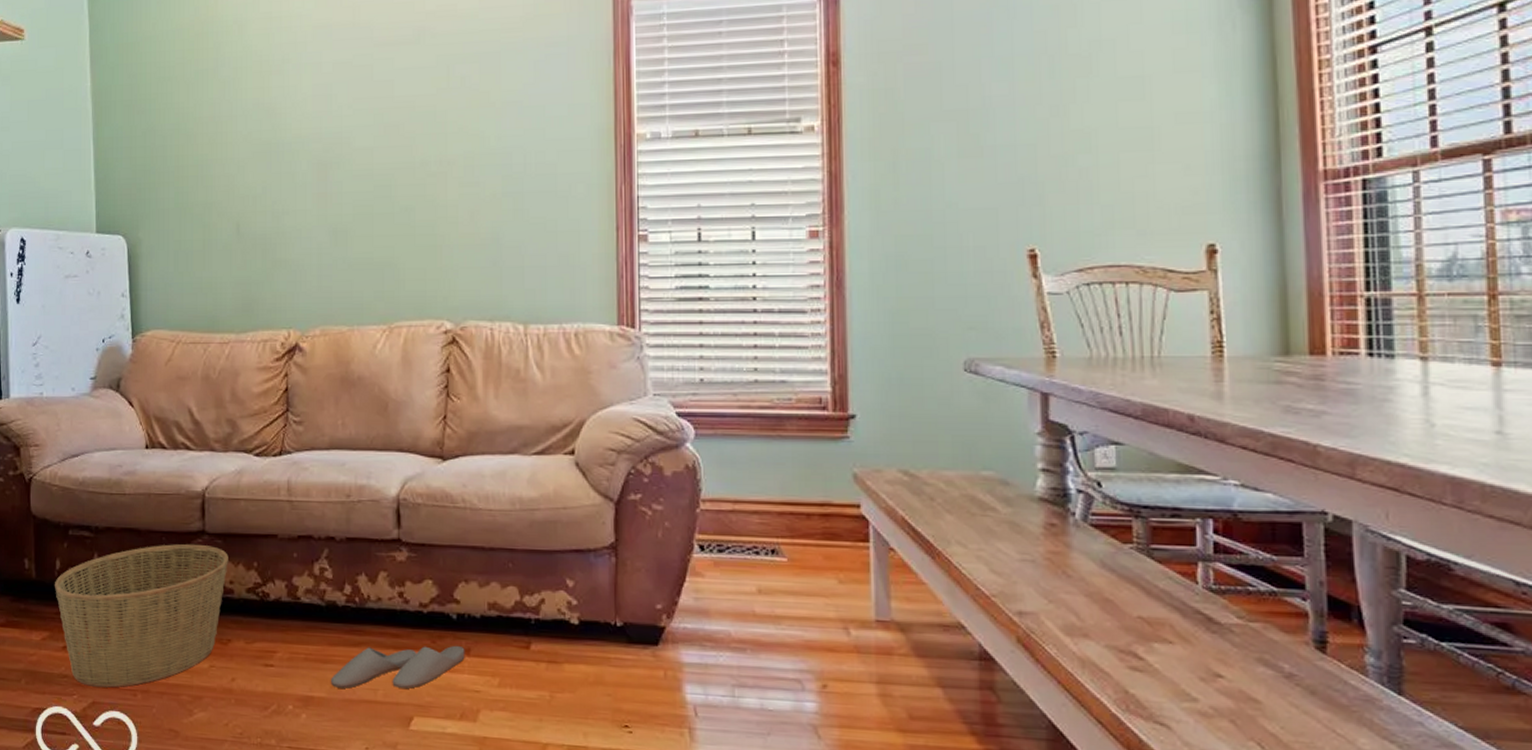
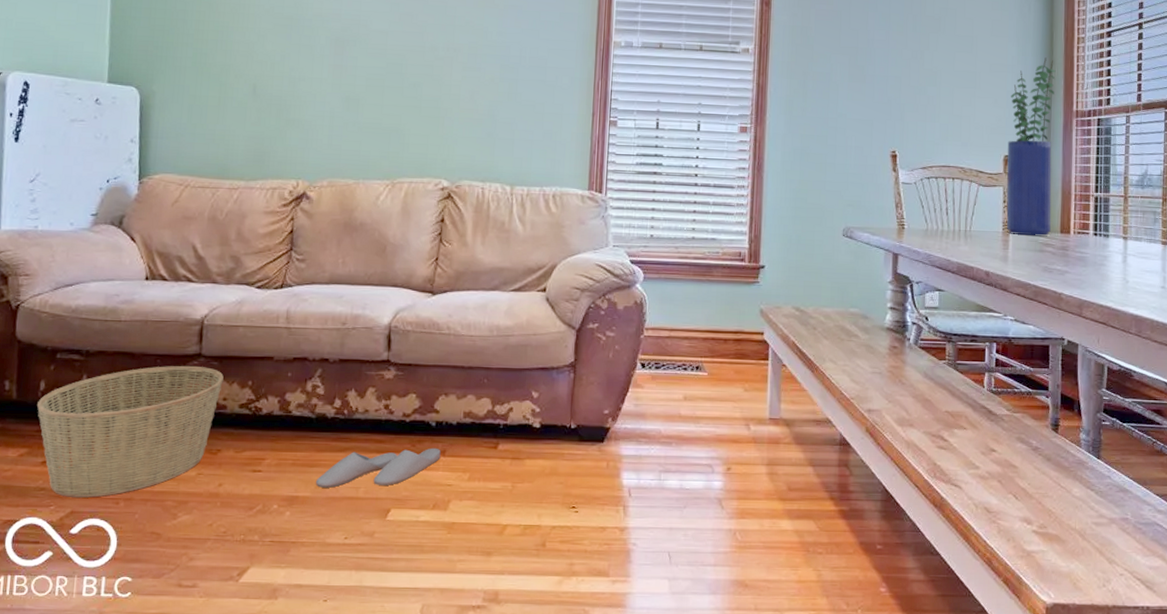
vase: none [1211,95,1293,359] -> present [1006,57,1056,236]

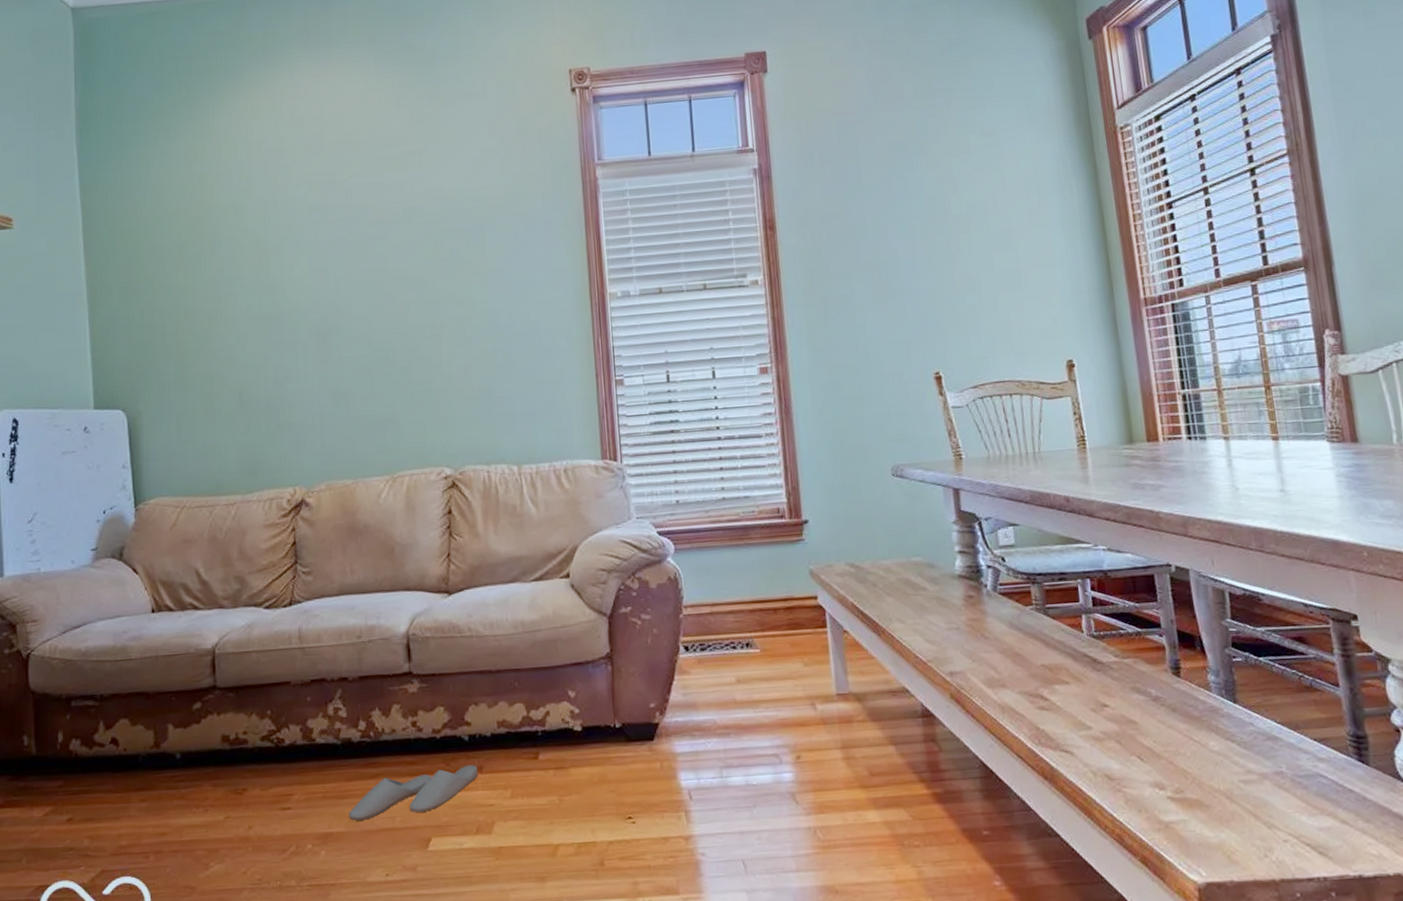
basket: present [37,365,224,498] -> none [57,699,241,855]
vase: present [1006,57,1056,236] -> none [1064,242,1135,450]

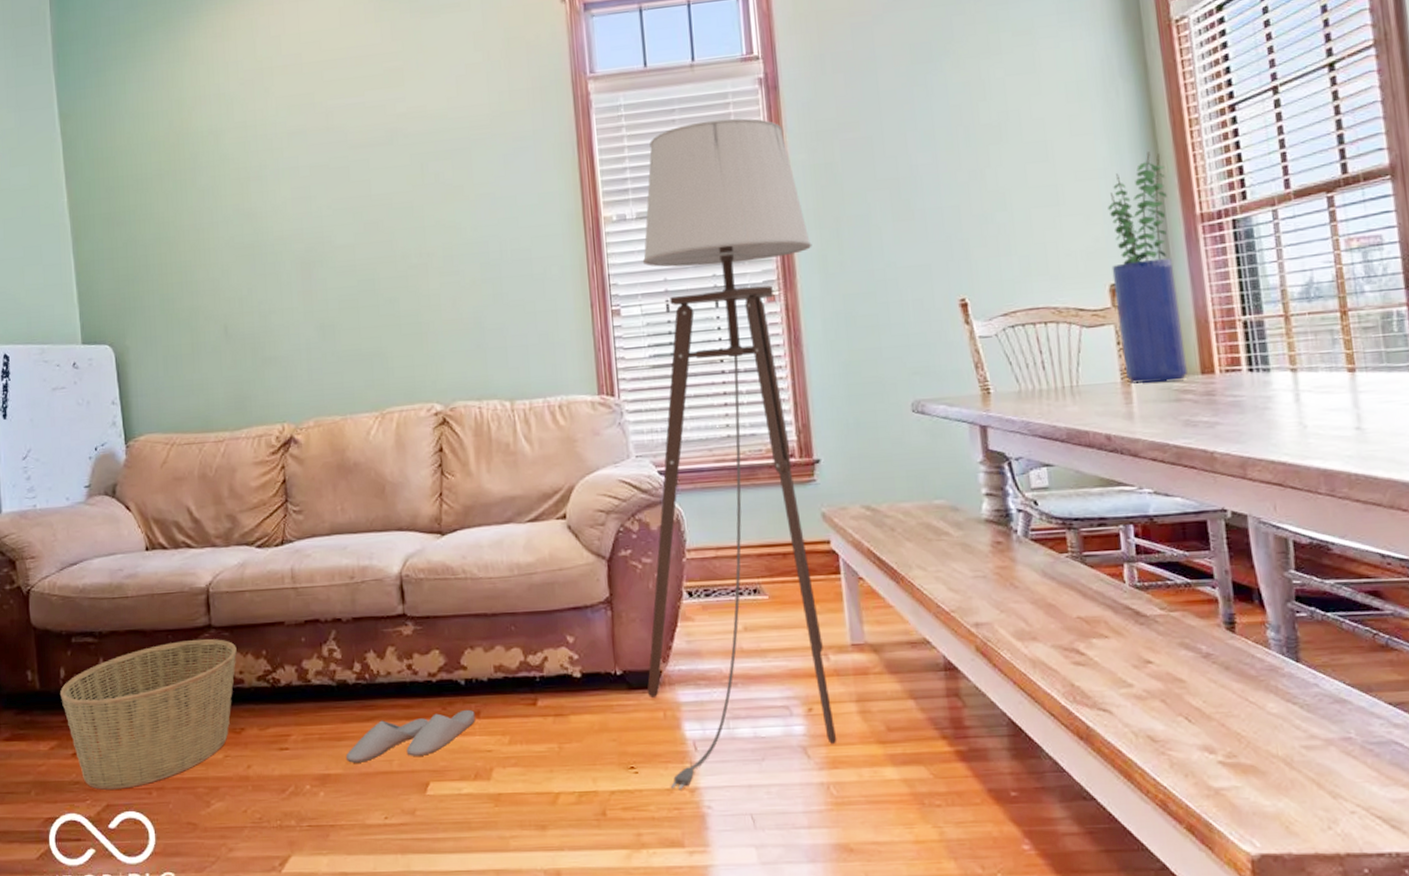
basket: none [57,699,241,855] -> present [60,638,237,790]
floor lamp: none [644,204,824,839] -> present [642,118,837,790]
vase: none [1064,242,1135,450] -> present [1108,152,1188,384]

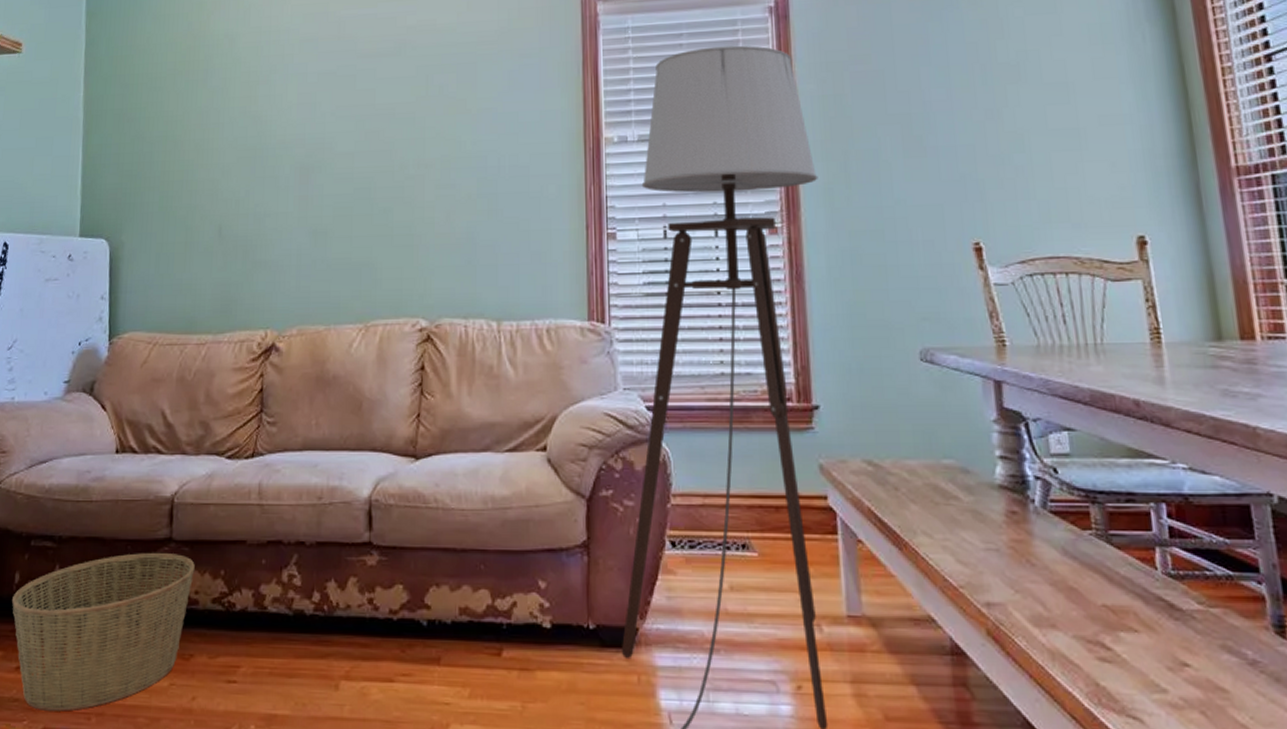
slippers: present [345,709,475,763] -> none [295,654,435,705]
vase: present [1108,152,1188,384] -> none [1134,99,1225,345]

